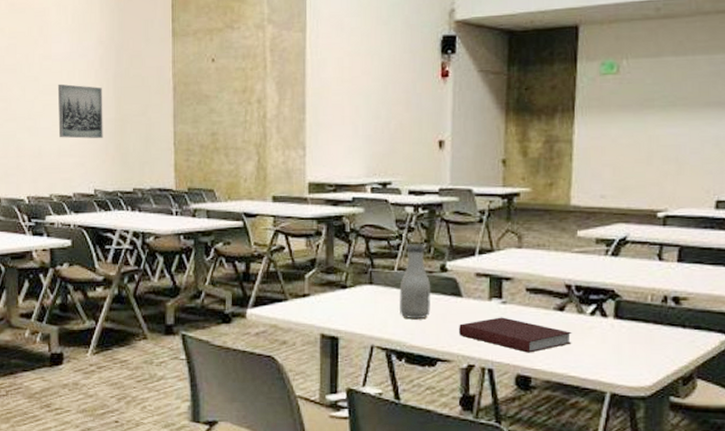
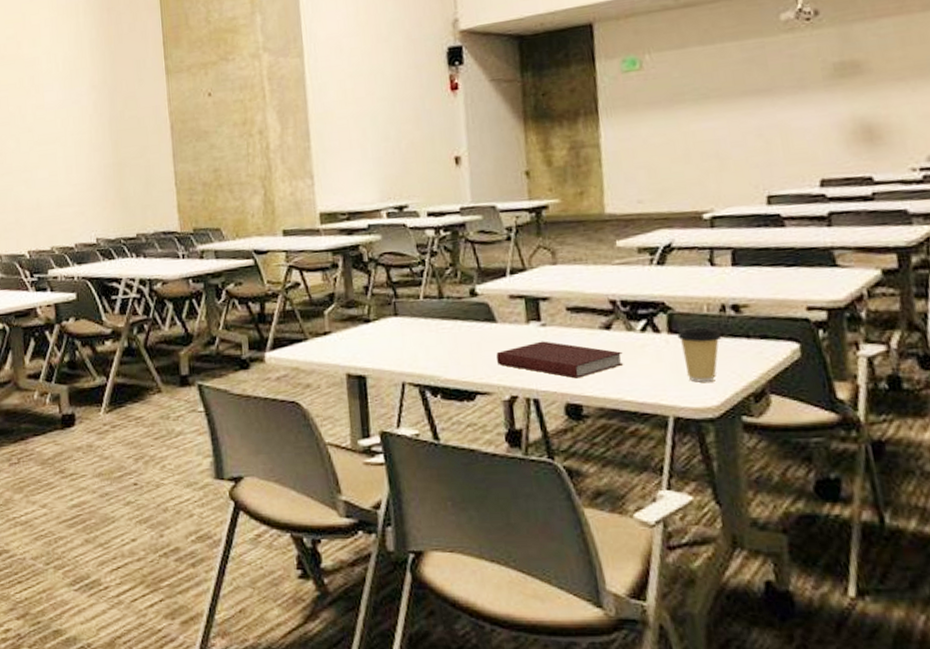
wall art: present [57,84,103,139] -> none [52,132,102,188]
bottle: present [399,244,431,318] -> none [427,268,464,350]
coffee cup: none [622,315,661,364] -> present [677,327,722,383]

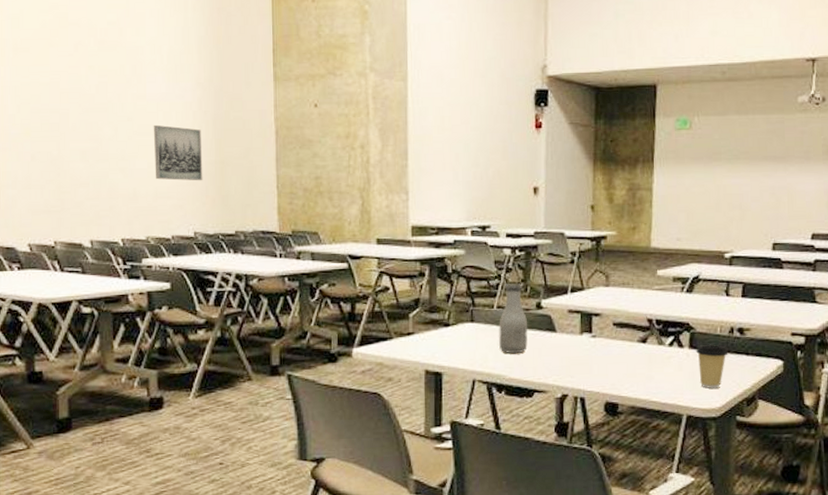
wall art: none [52,132,102,188] -> present [153,124,203,181]
bottle: none [427,268,464,350] -> present [499,283,528,353]
notebook: present [496,341,623,379] -> none [554,349,653,382]

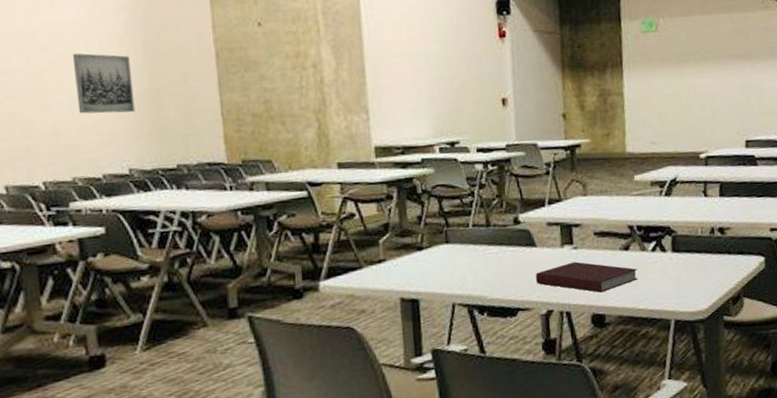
bottle: present [499,283,528,353] -> none [475,199,508,273]
notebook: none [554,349,653,382] -> present [536,261,637,293]
coffee cup: present [696,345,728,389] -> none [679,246,711,291]

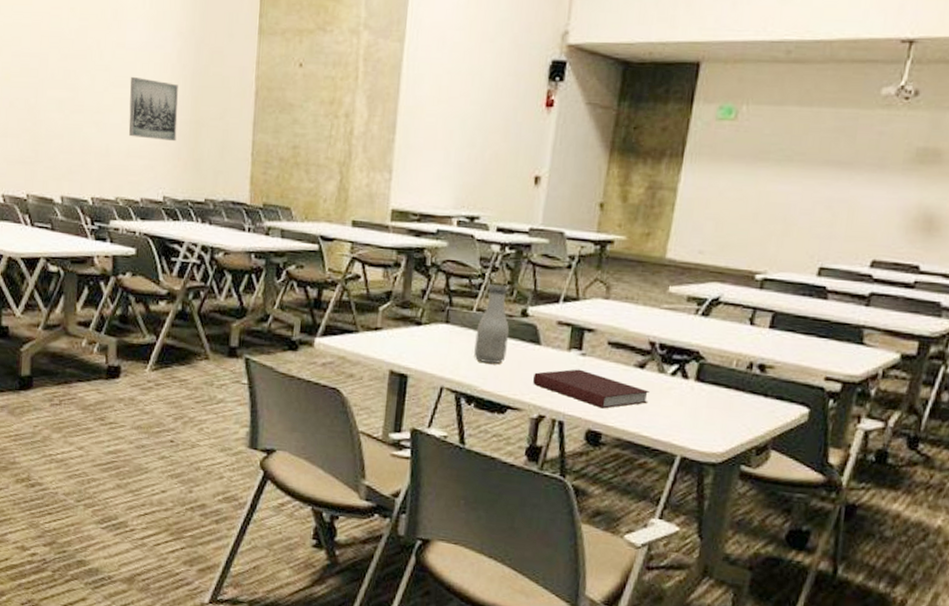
bottle: none [475,199,508,273] -> present [474,284,510,364]

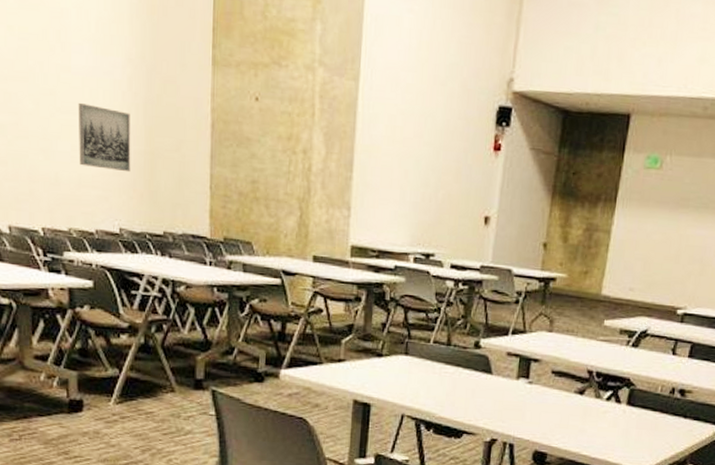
bottle: present [474,284,510,364] -> none [432,318,464,392]
notebook: present [533,369,650,409] -> none [486,396,588,432]

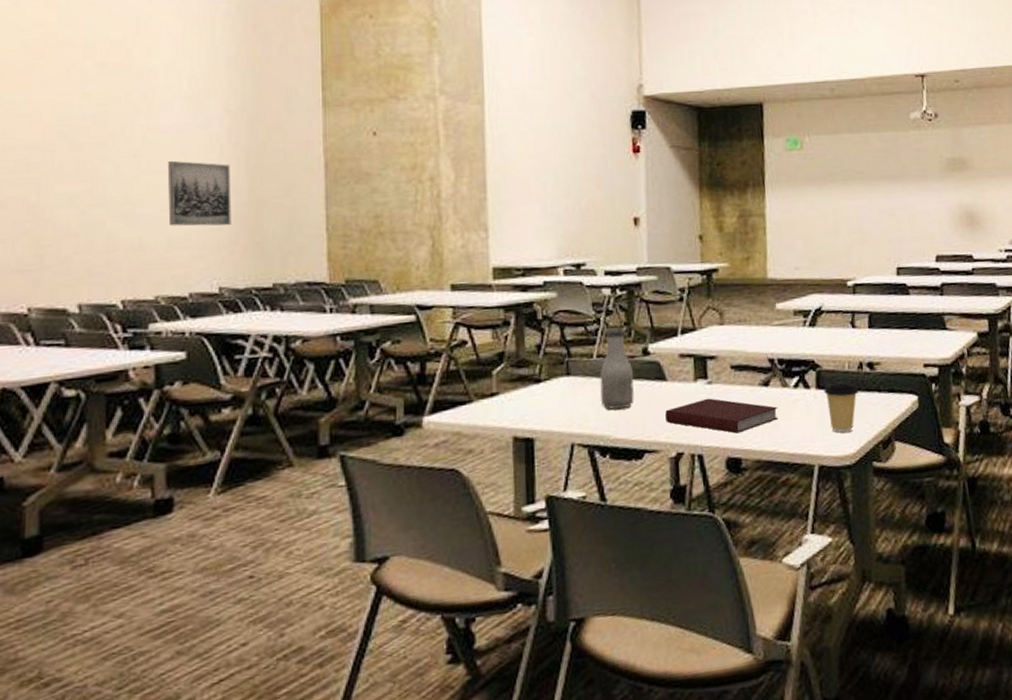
bottle: none [432,318,464,392] -> present [599,327,634,409]
notebook: none [486,396,588,432] -> present [665,398,778,434]
coffee cup: none [633,403,666,448] -> present [824,383,859,433]

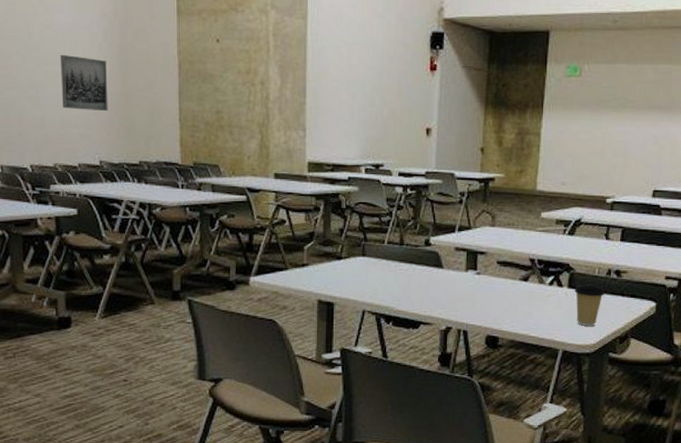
bottle: present [599,327,634,409] -> none [389,221,417,287]
notebook: present [665,398,778,434] -> none [440,286,533,317]

